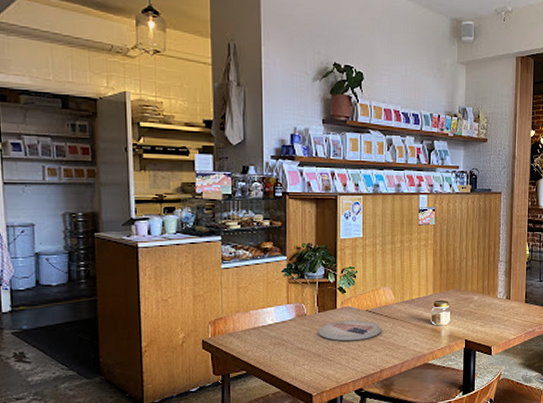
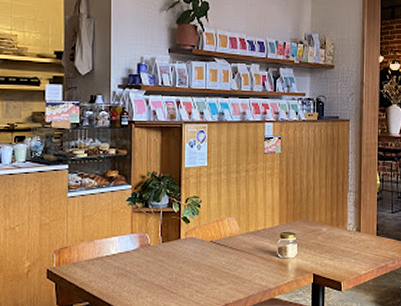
plate: present [317,320,382,342] -> none [160,251,227,274]

